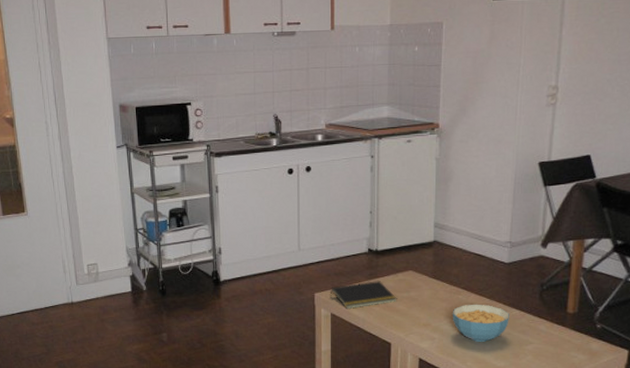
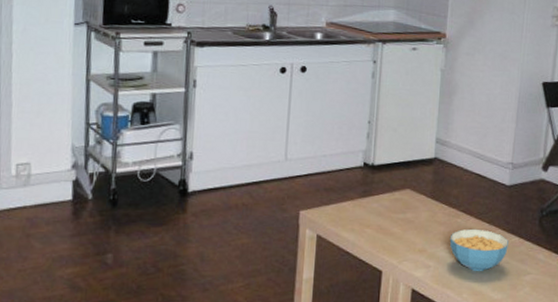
notepad: present [331,281,397,310] -> none [318,199,392,231]

